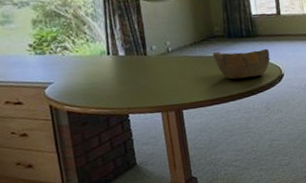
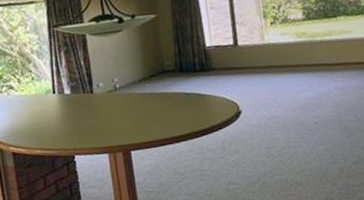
bowl: present [212,48,271,80] -> none [162,83,227,118]

